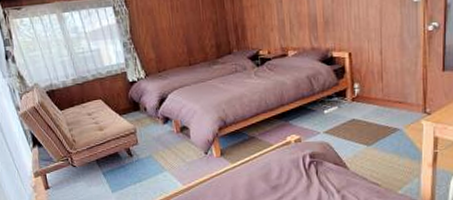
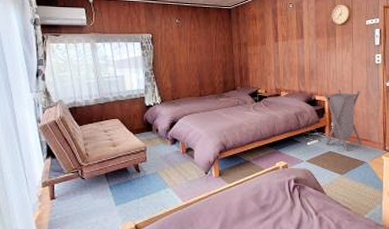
laundry hamper: none [342,39,395,116] -> present [323,89,362,150]

